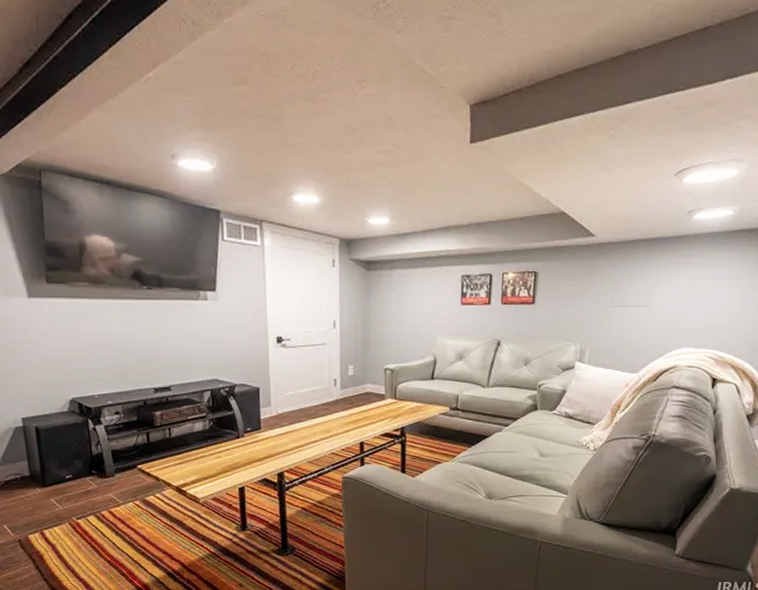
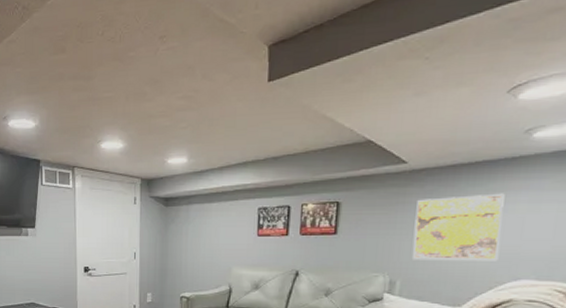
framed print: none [599,268,672,331] -> present [412,193,505,261]

